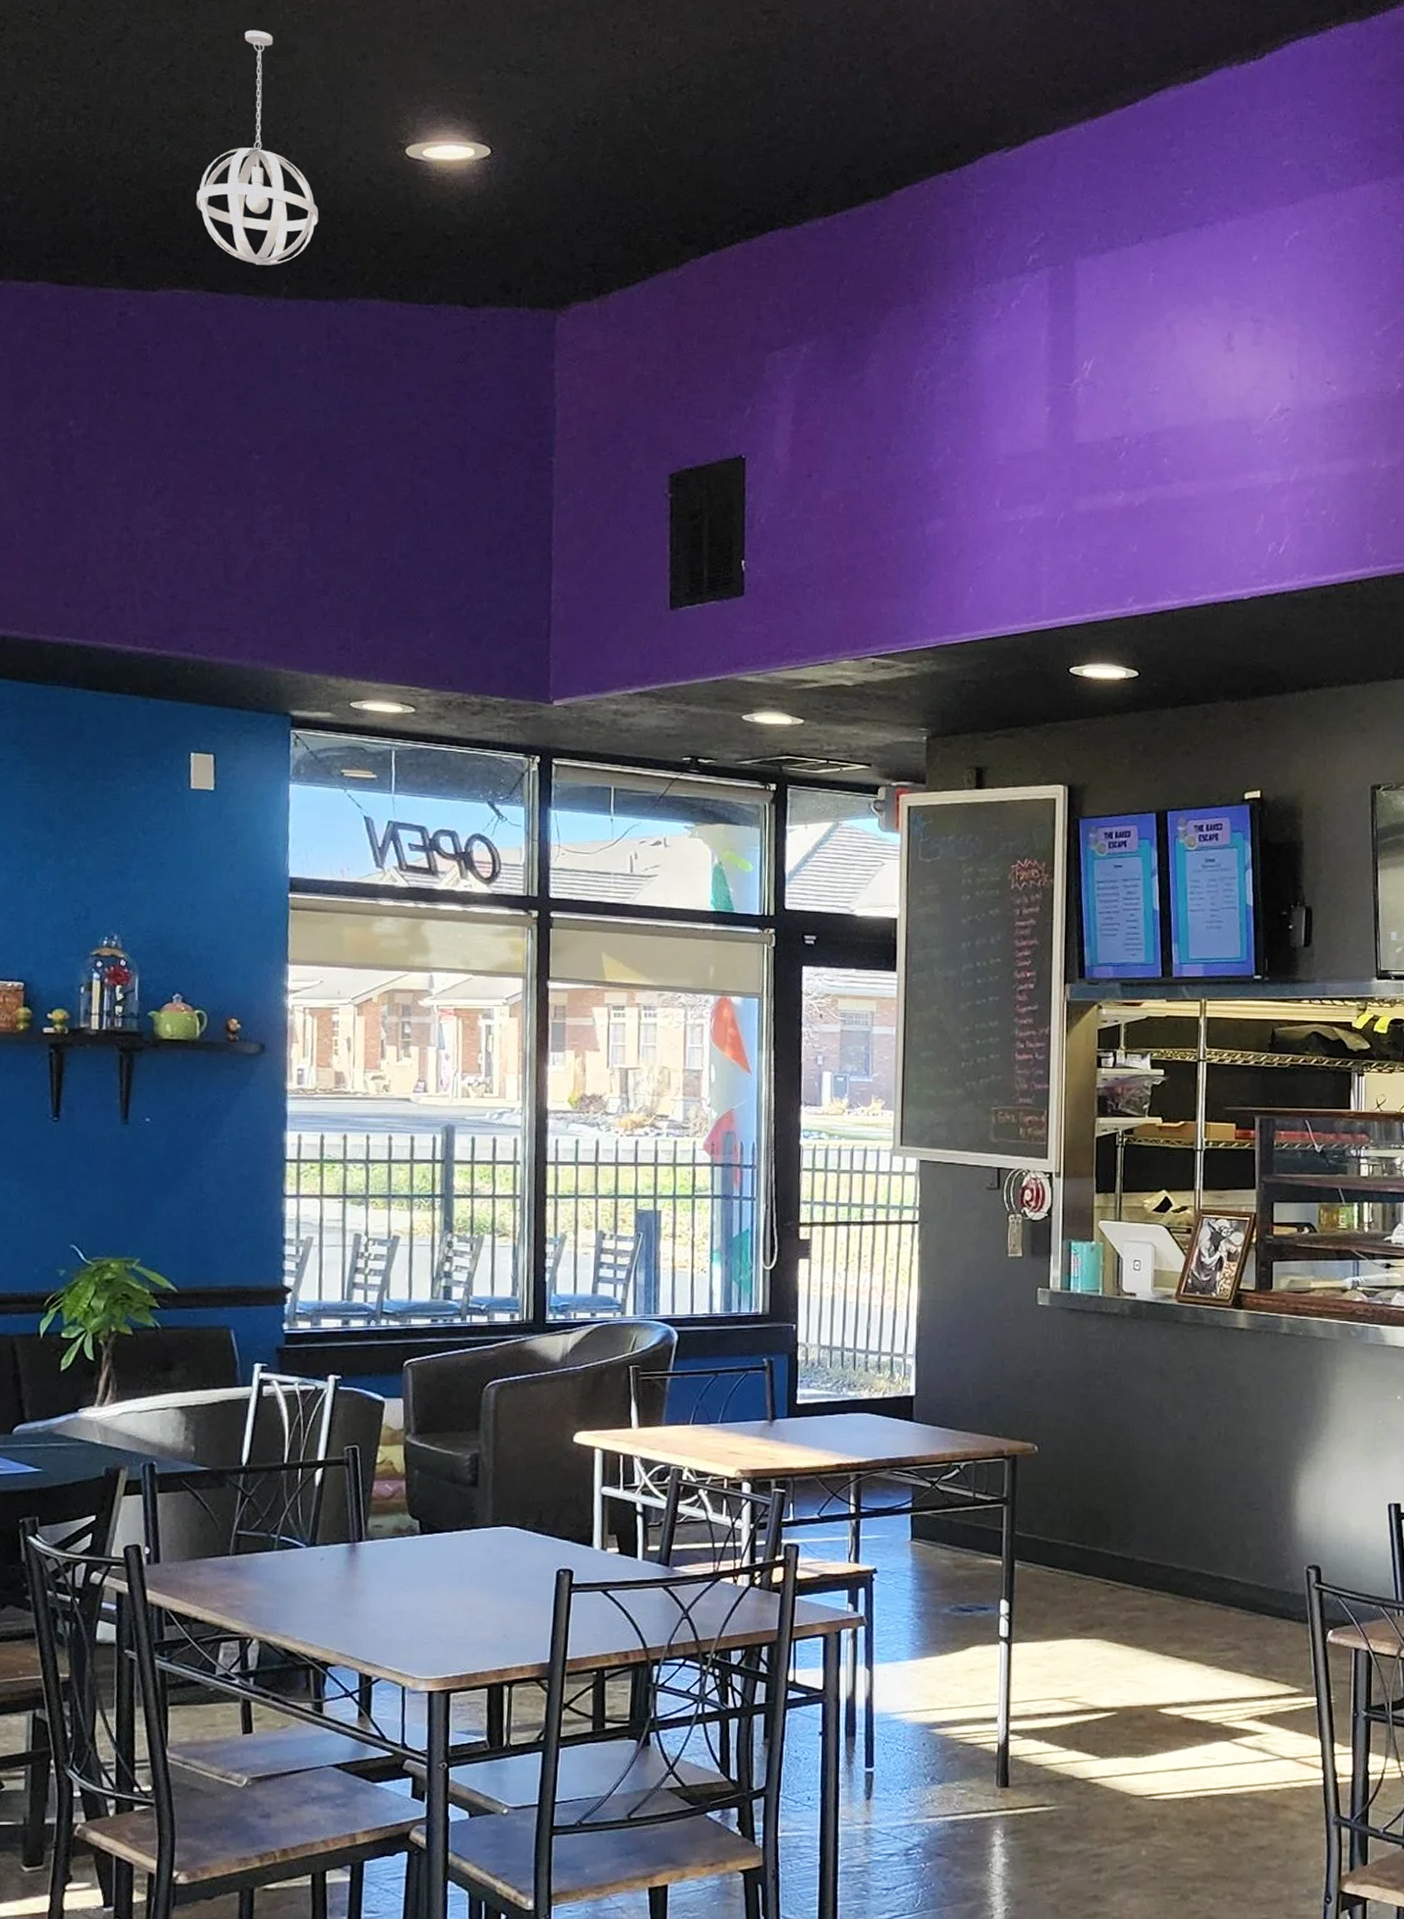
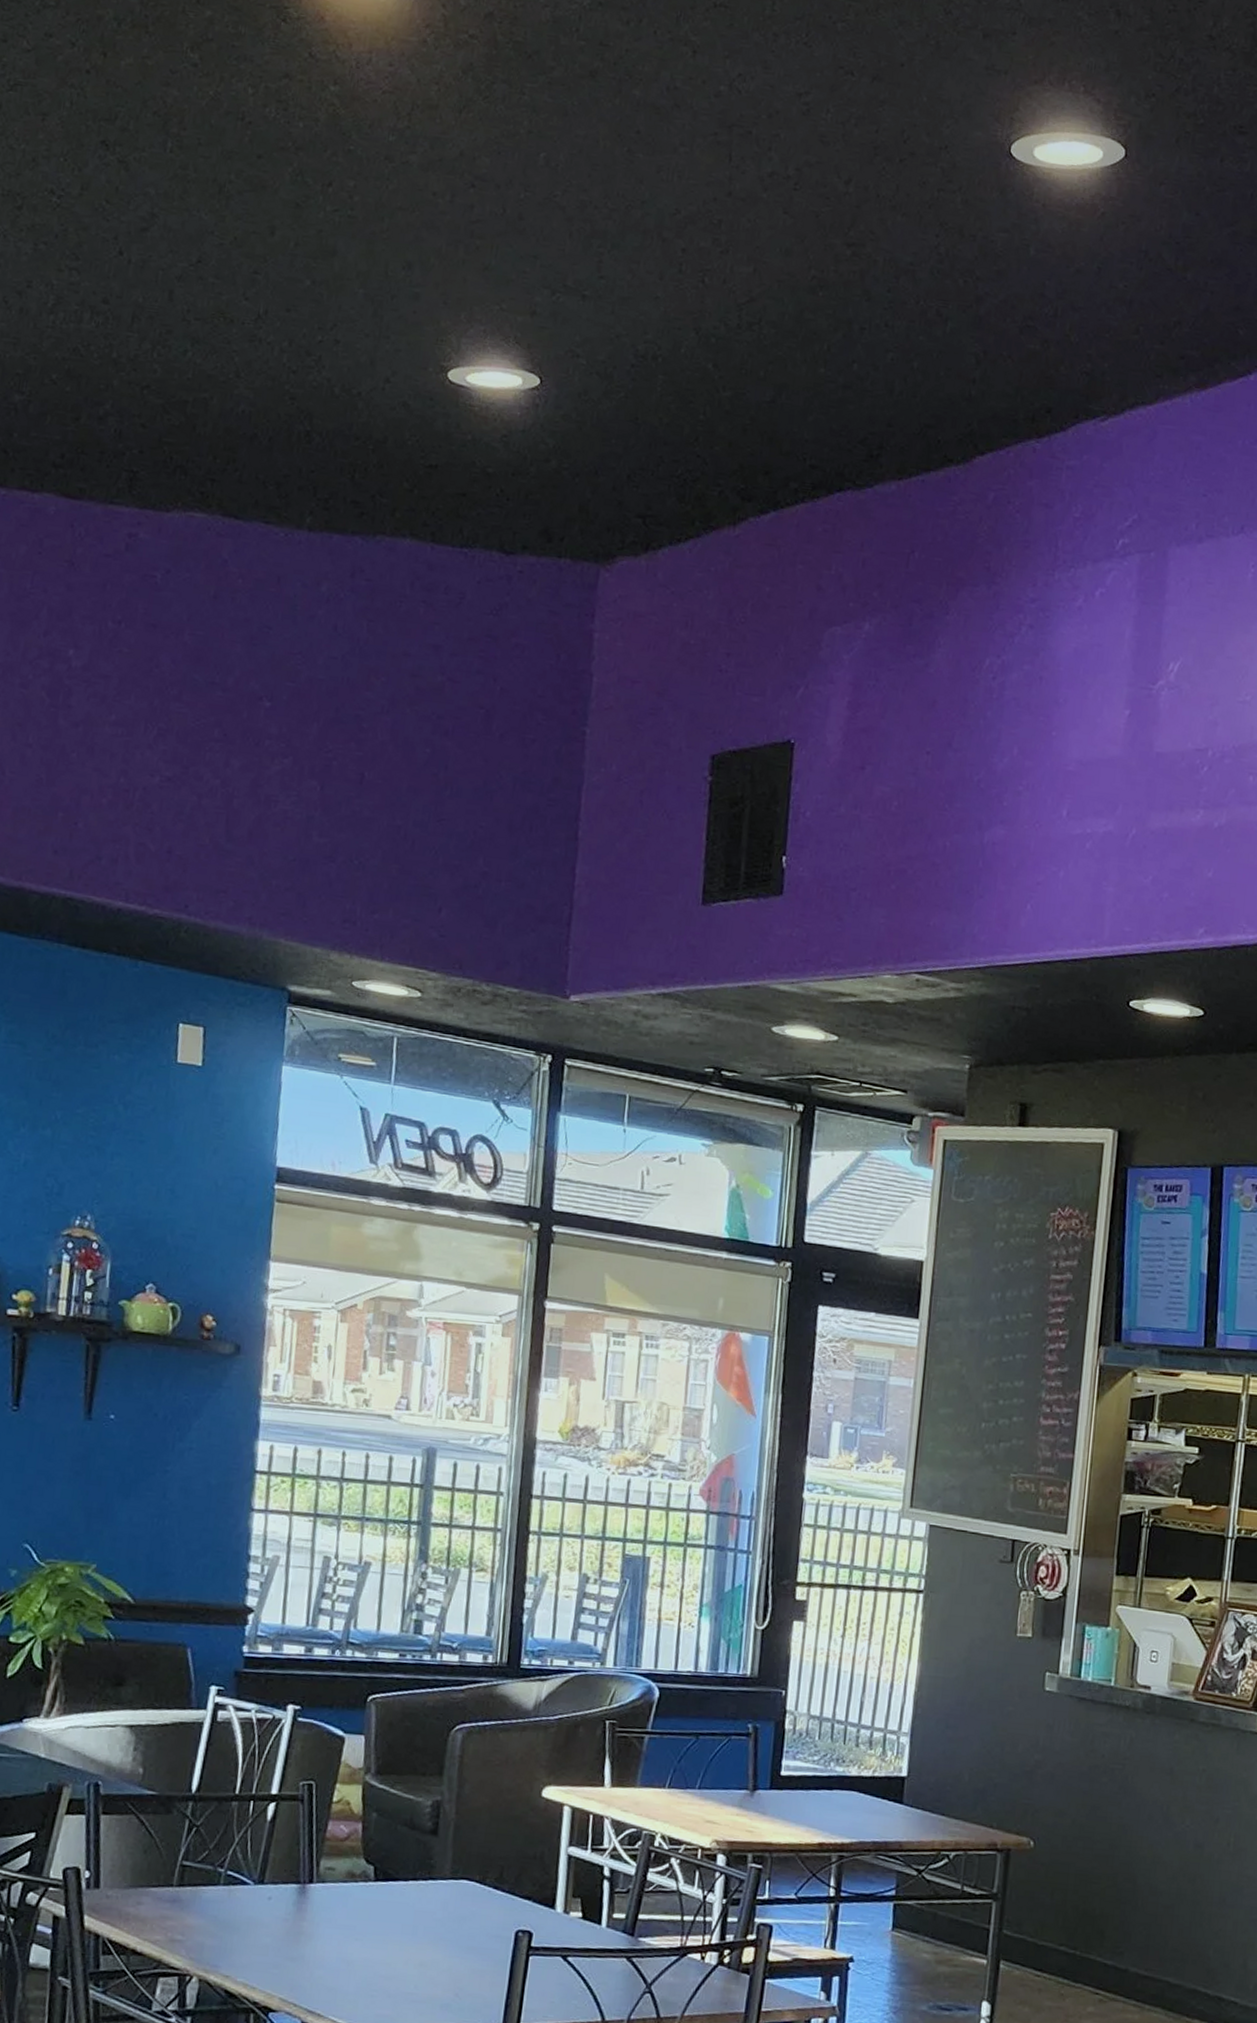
pendant light: present [196,30,319,266] -> none [218,227,350,493]

